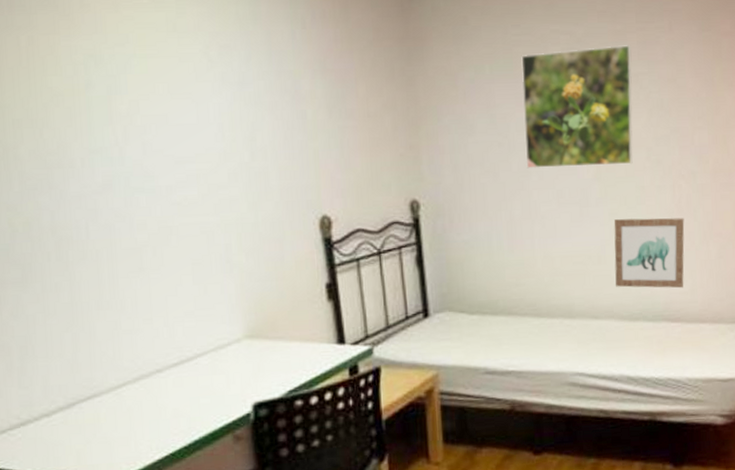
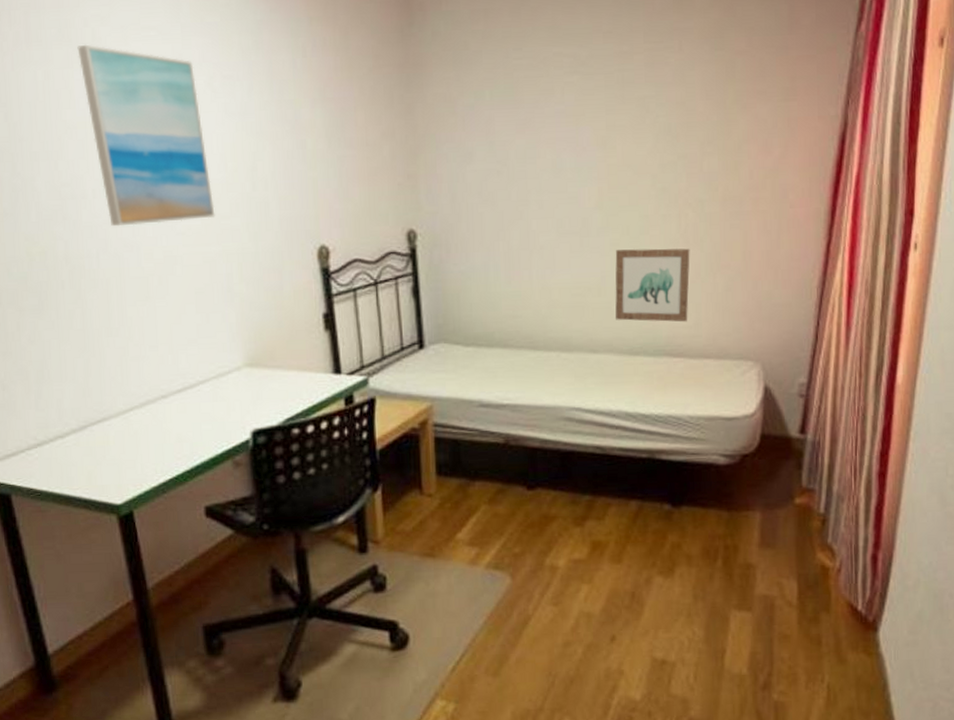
wall art: none [64,10,213,197] -> present [77,44,215,227]
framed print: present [521,45,633,169] -> none [522,67,639,197]

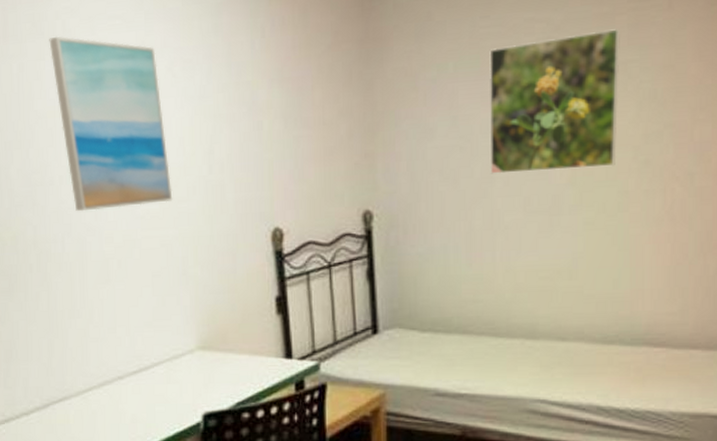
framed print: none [522,67,639,197] -> present [488,29,620,174]
wall art: present [615,248,690,322] -> none [588,226,676,309]

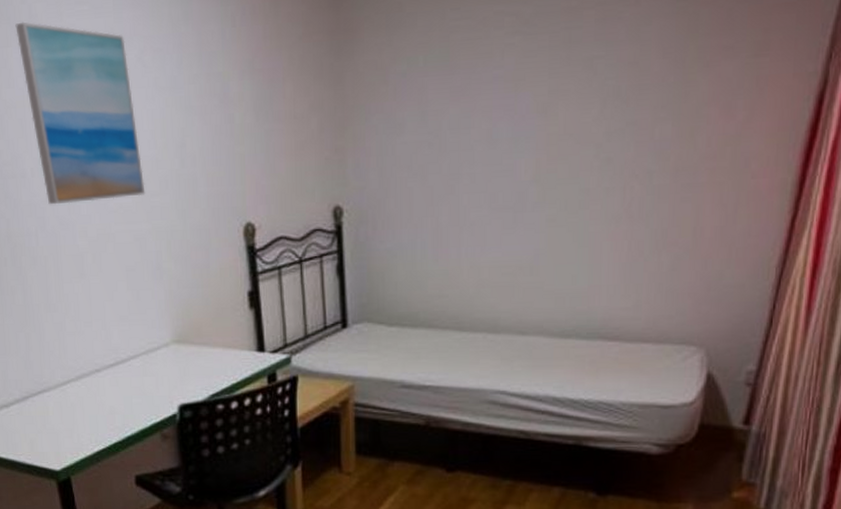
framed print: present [488,29,620,174] -> none [457,23,587,171]

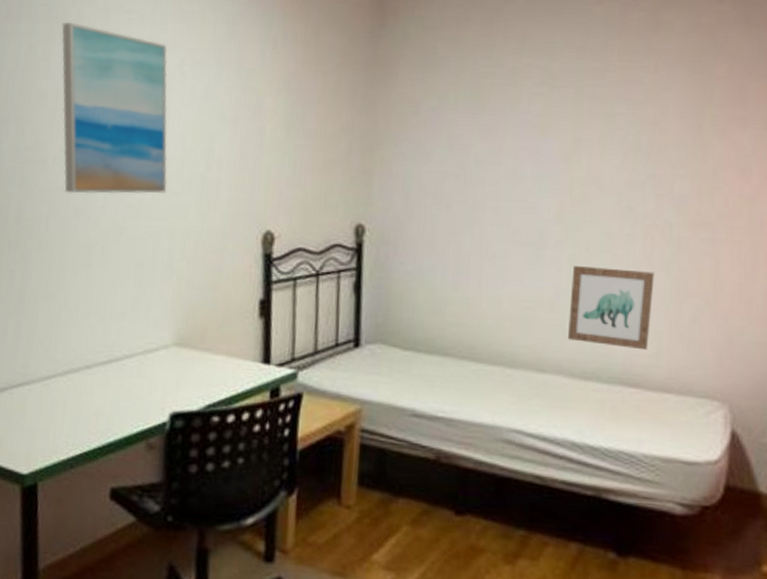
wall art: none [548,224,634,304] -> present [568,266,655,351]

